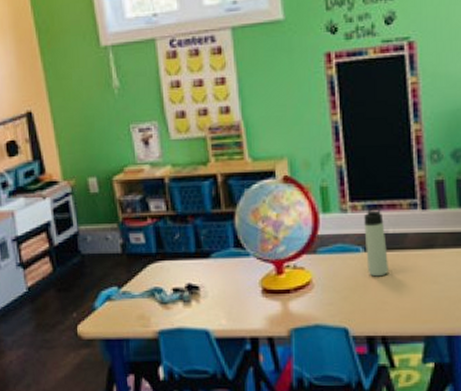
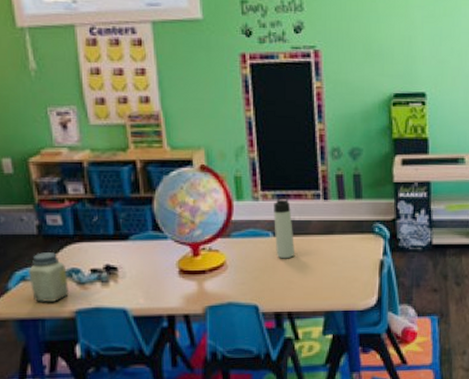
jar: none [112,271,152,322] -> present [27,252,69,302]

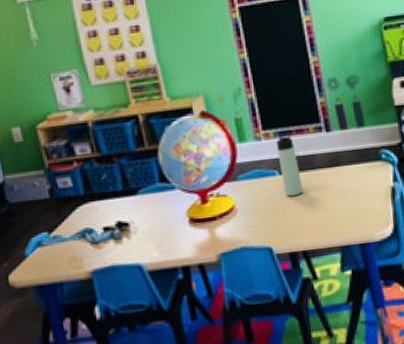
jar: present [27,252,69,302] -> none [43,214,84,266]

